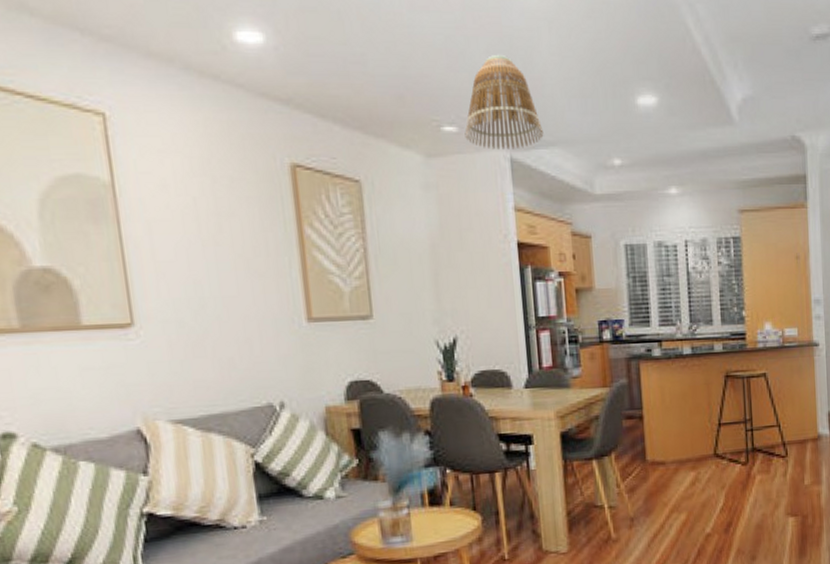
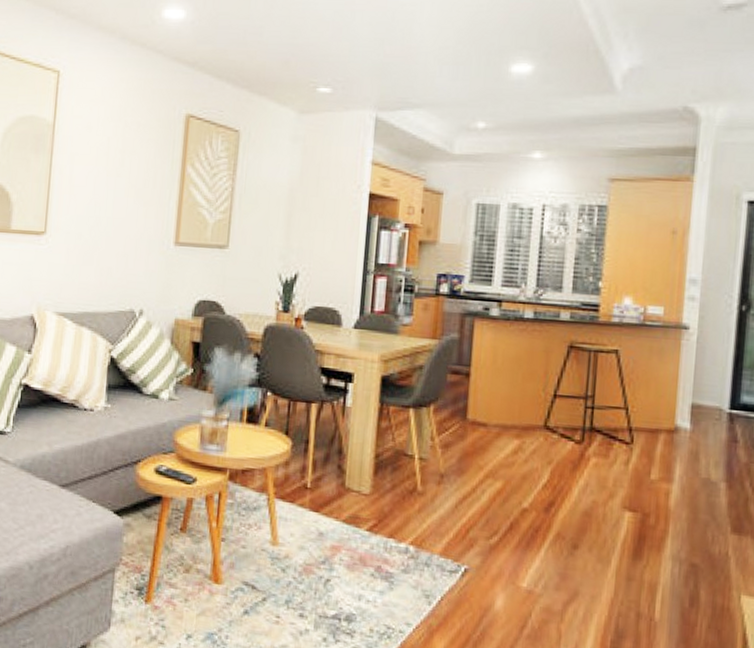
lamp shade: present [465,54,544,150] -> none [337,26,412,110]

